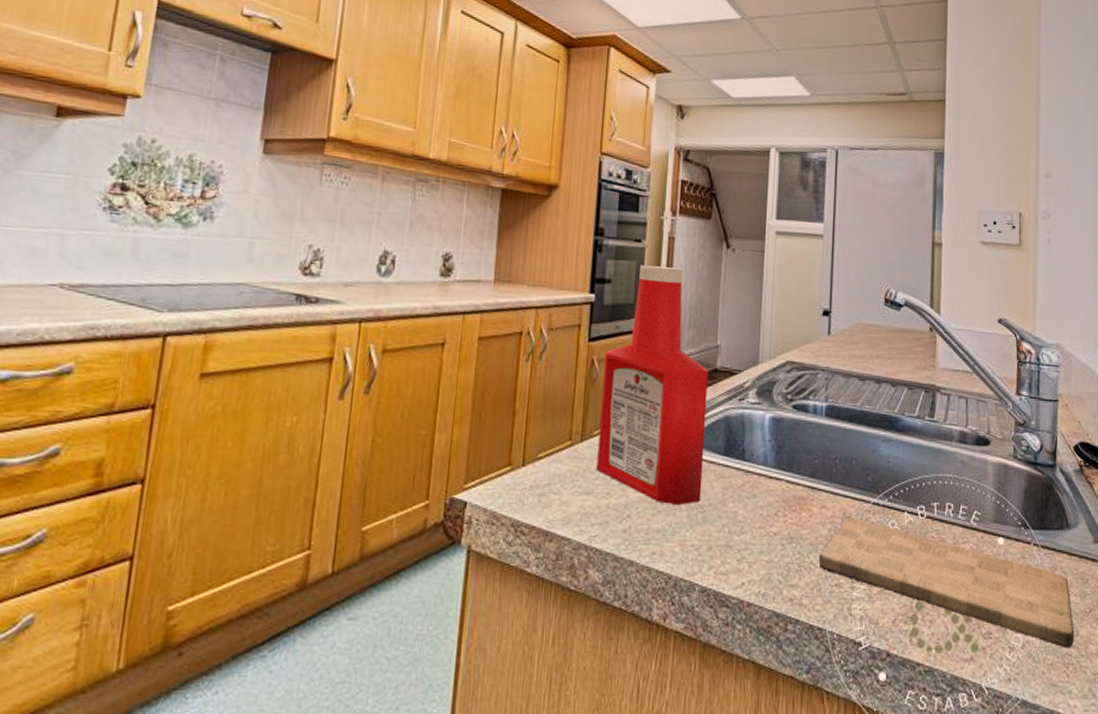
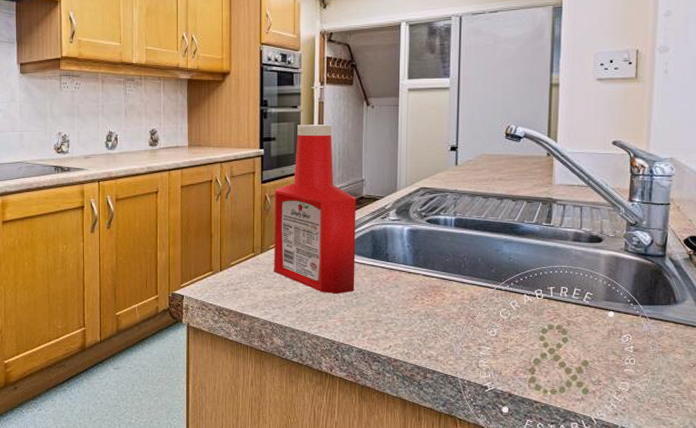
cutting board: present [818,516,1075,648] -> none [451,298,678,393]

